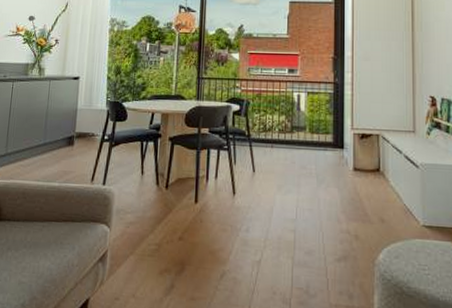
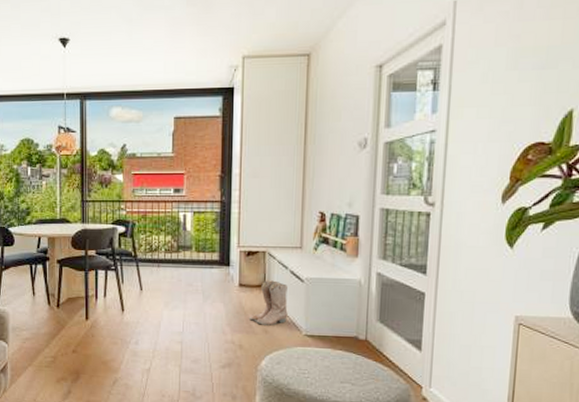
boots: none [365,163,404,214] -> present [250,279,288,326]

